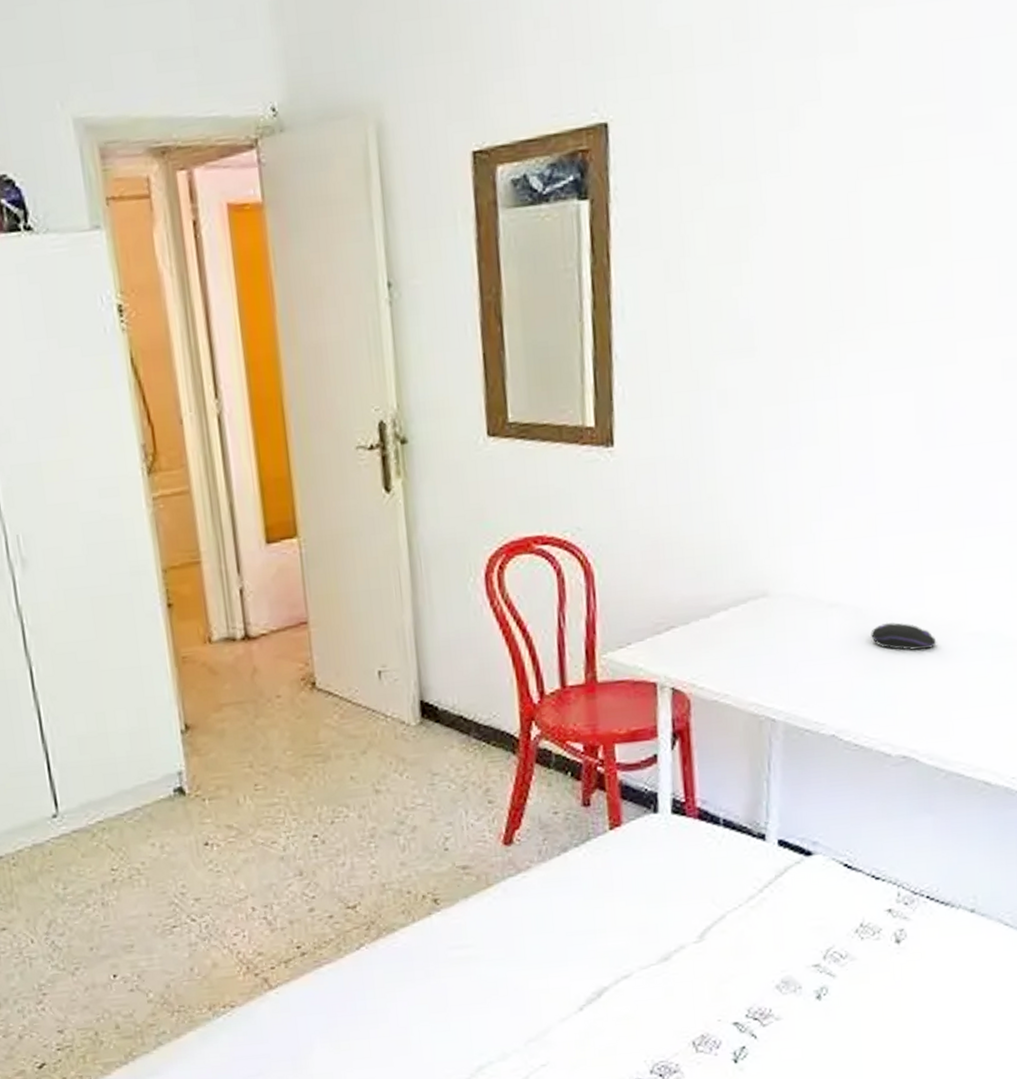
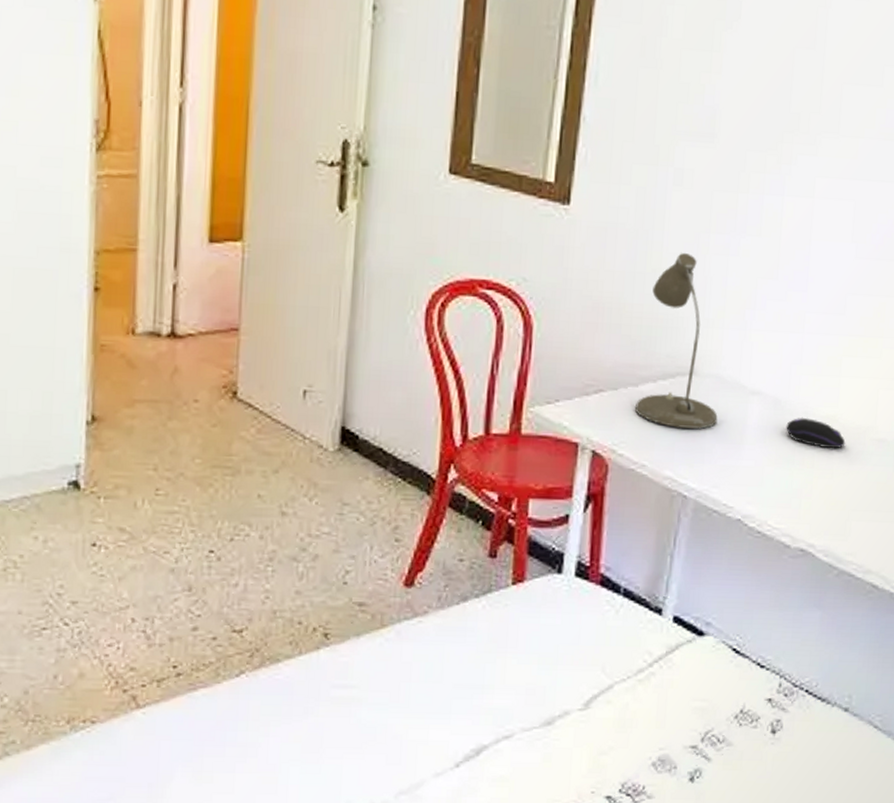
desk lamp: none [710,475,797,653] -> present [635,253,718,429]

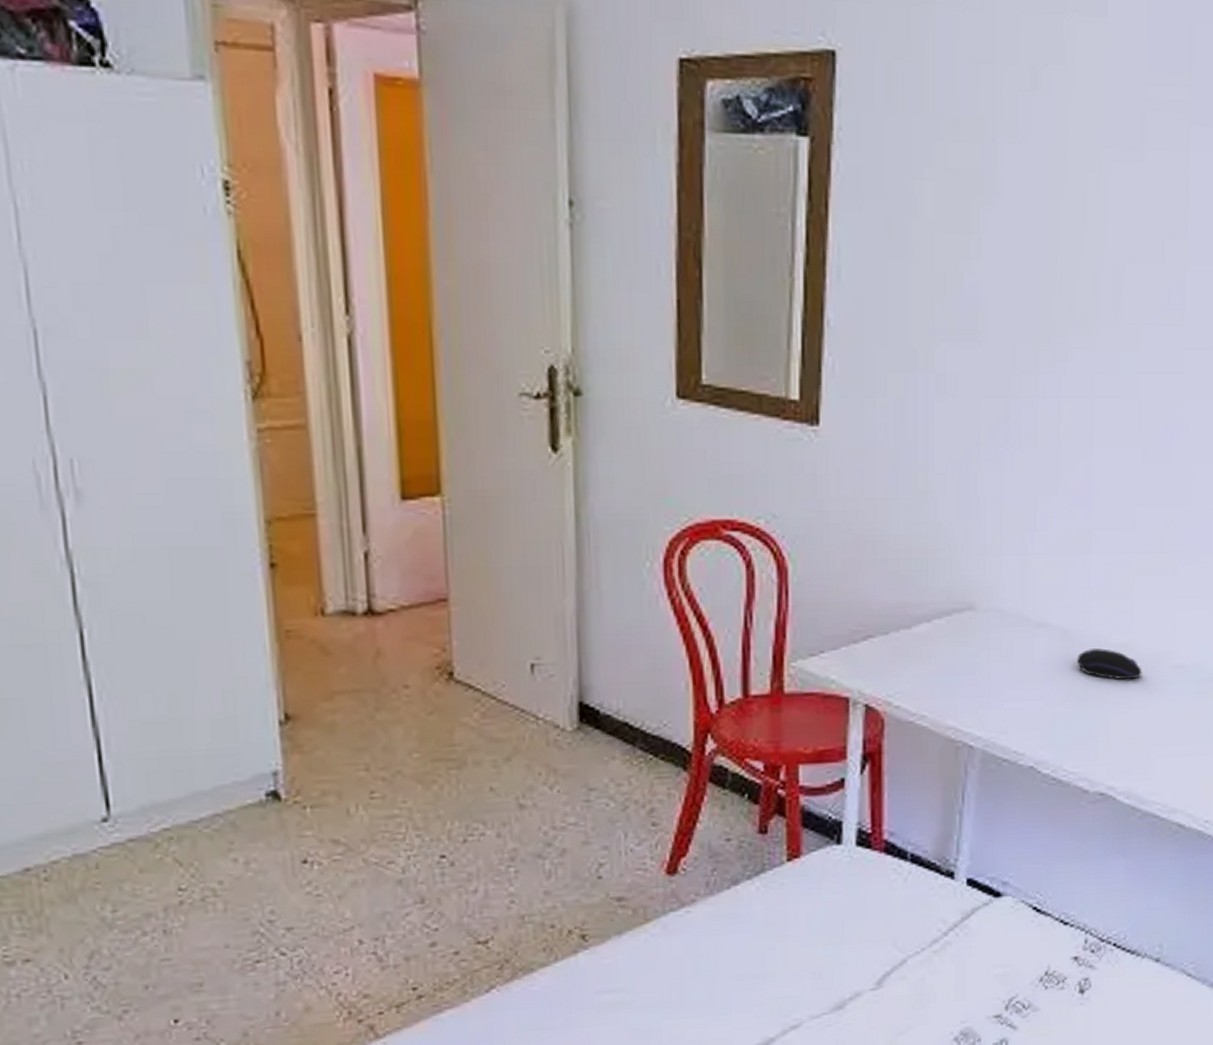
desk lamp: present [635,253,718,429] -> none [910,472,1001,671]

